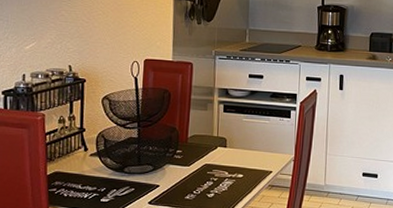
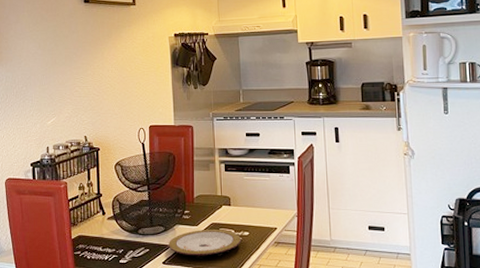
plate: none [156,169,235,197] -> present [169,228,242,256]

